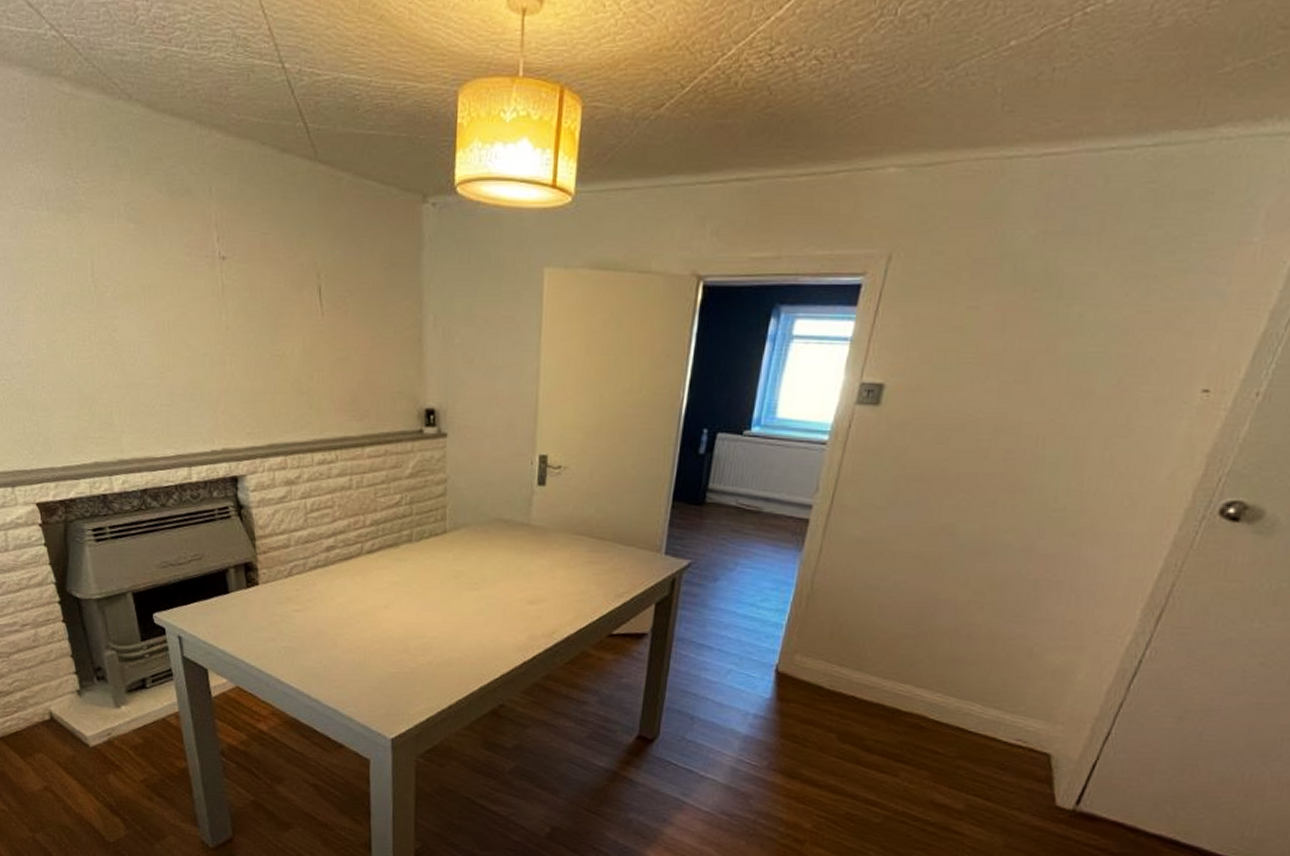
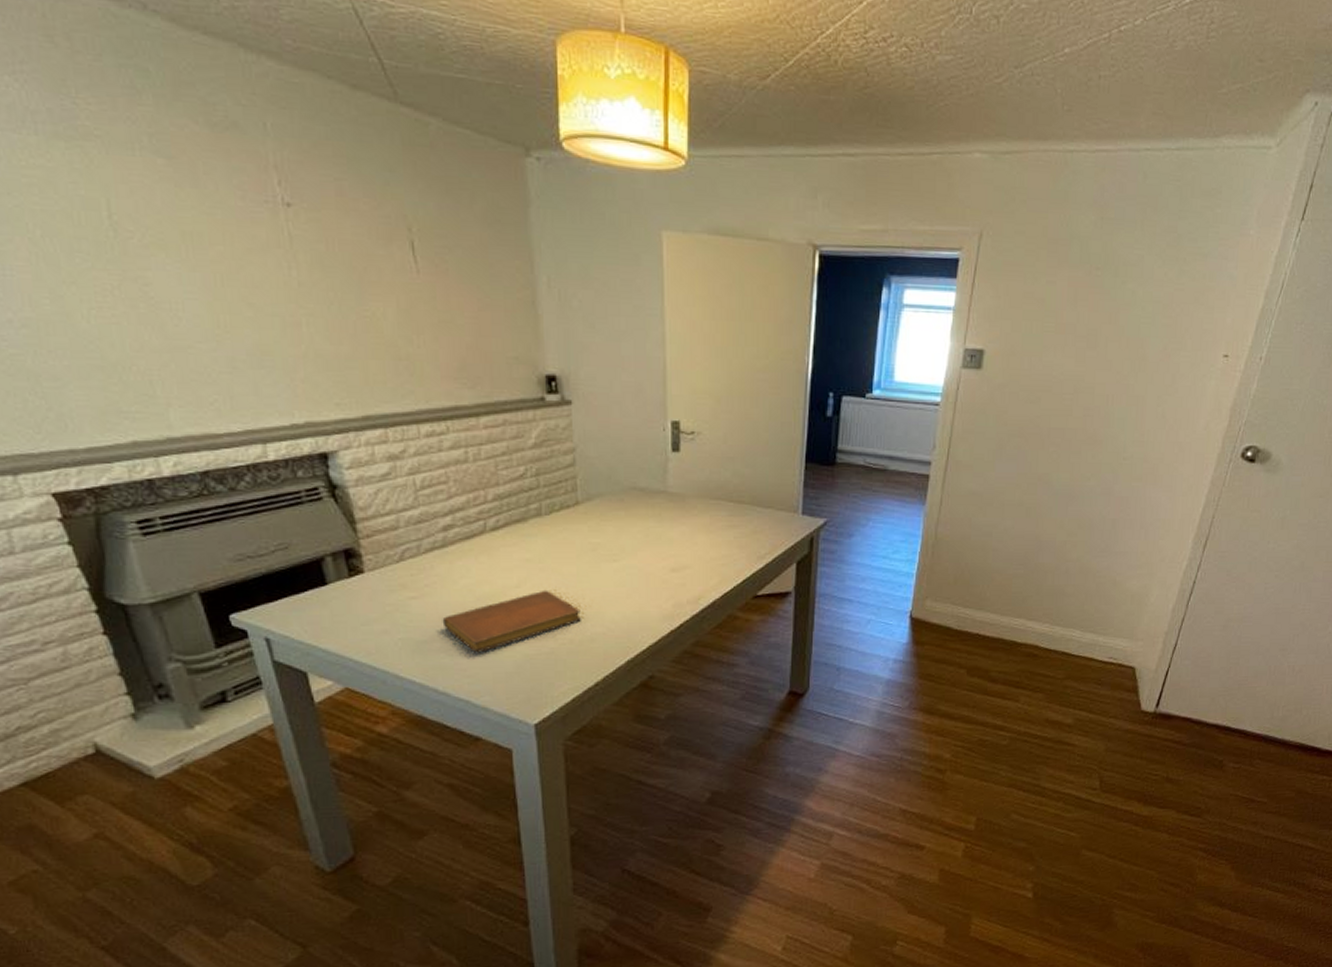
notebook: none [319,612,442,667] -> present [442,590,582,653]

